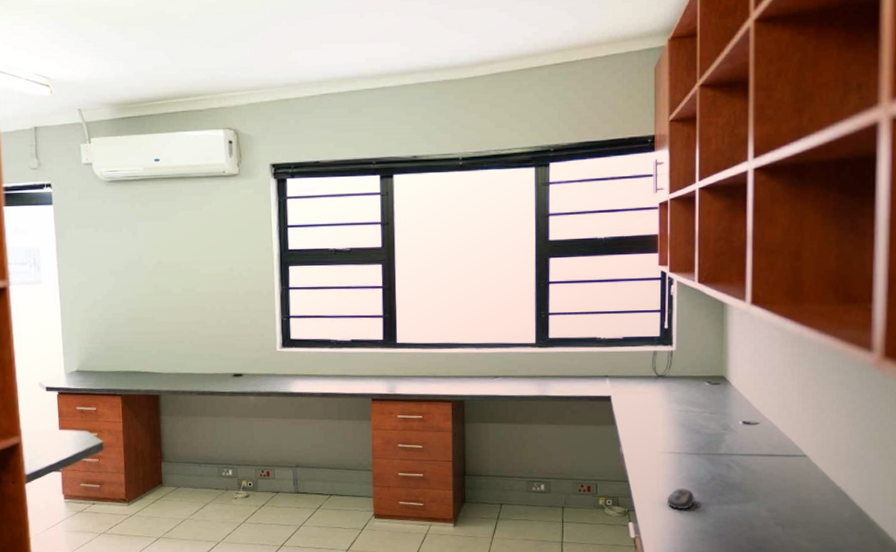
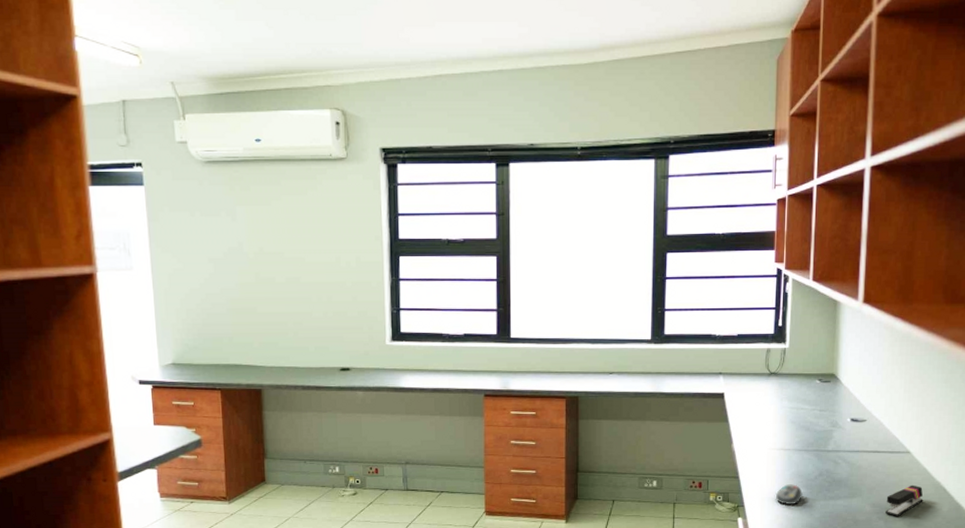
stapler: none [783,489,823,523] -> present [885,485,923,517]

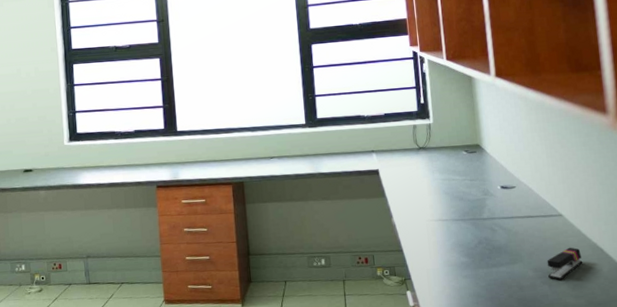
computer mouse: present [775,484,803,505] -> none [439,254,466,275]

